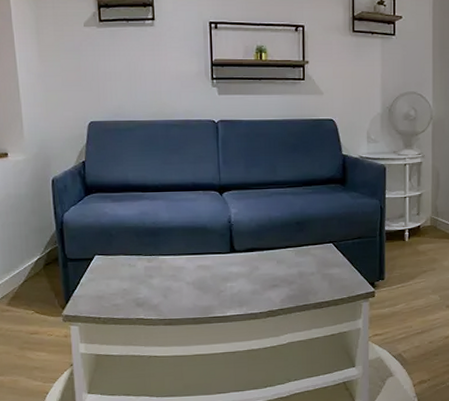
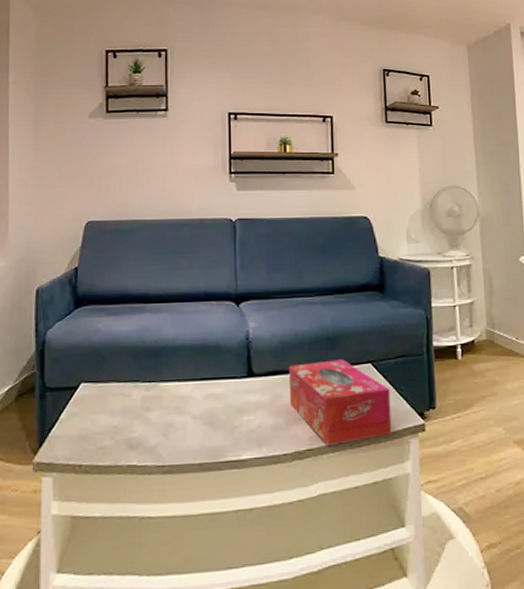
tissue box: none [264,240,348,306] -> present [288,359,392,445]

